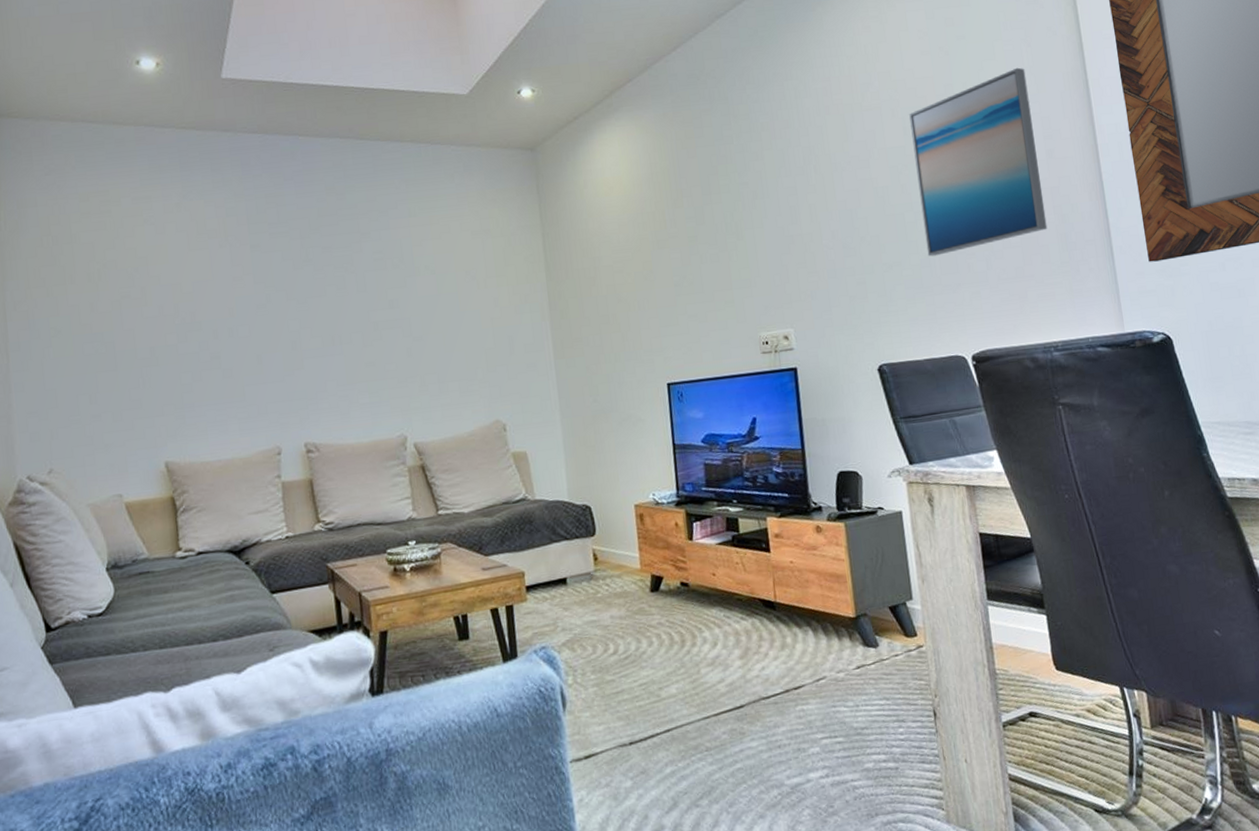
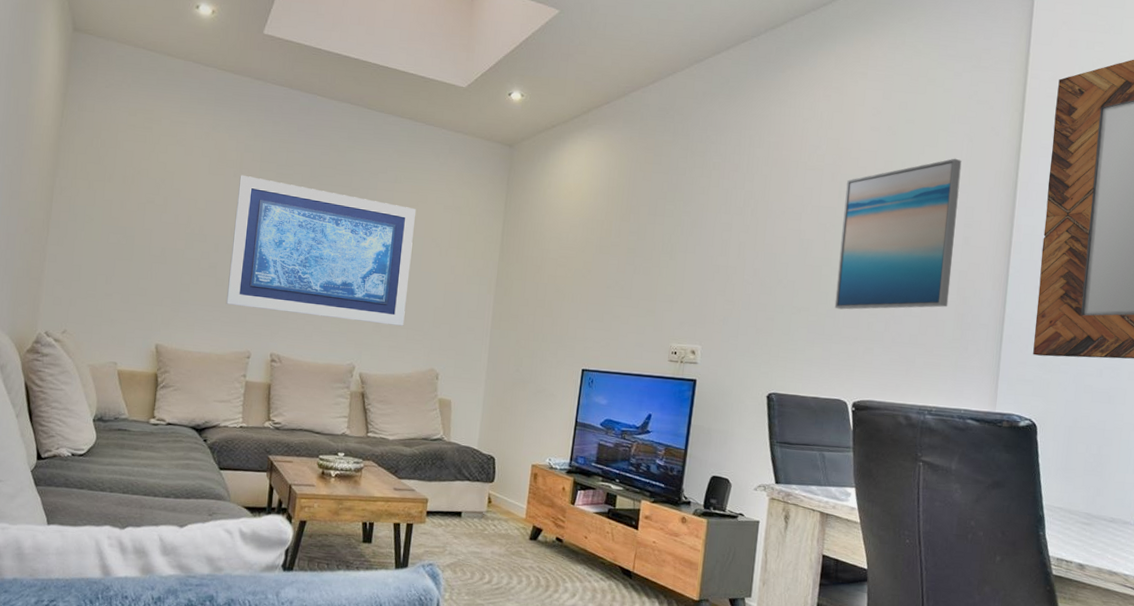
wall art: none [226,241,454,397] -> present [225,174,416,326]

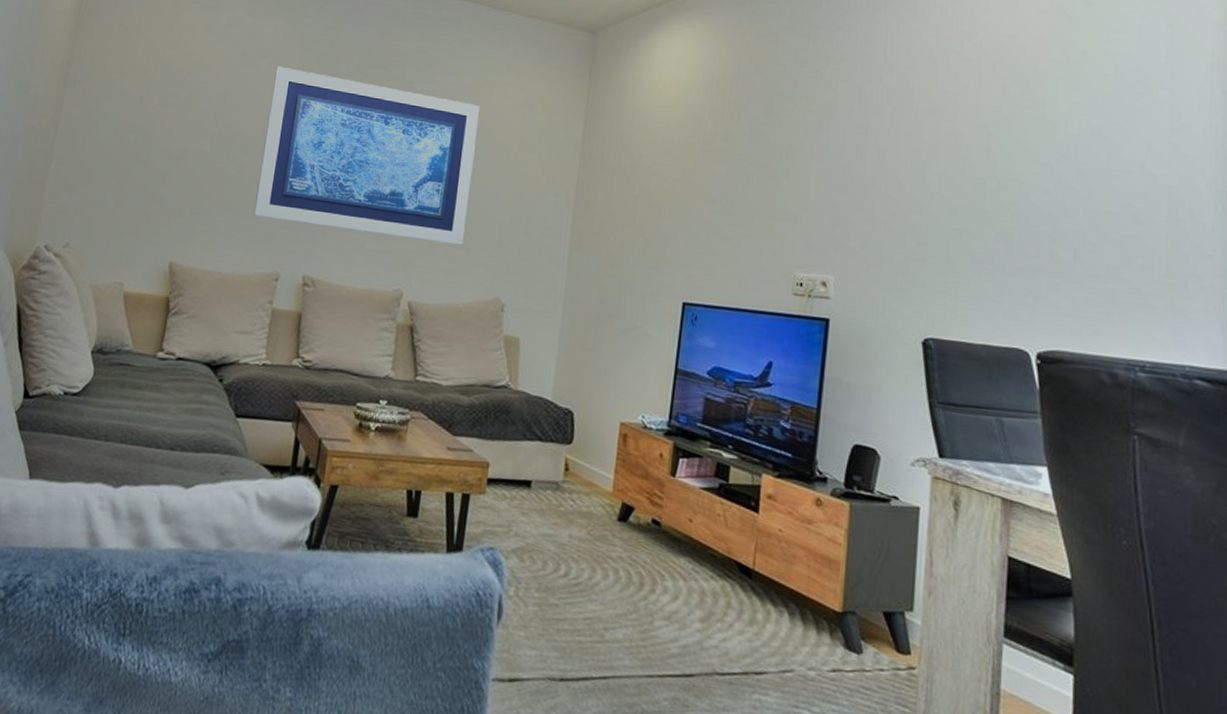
wall art: present [834,158,962,310] -> none [1005,46,1160,234]

